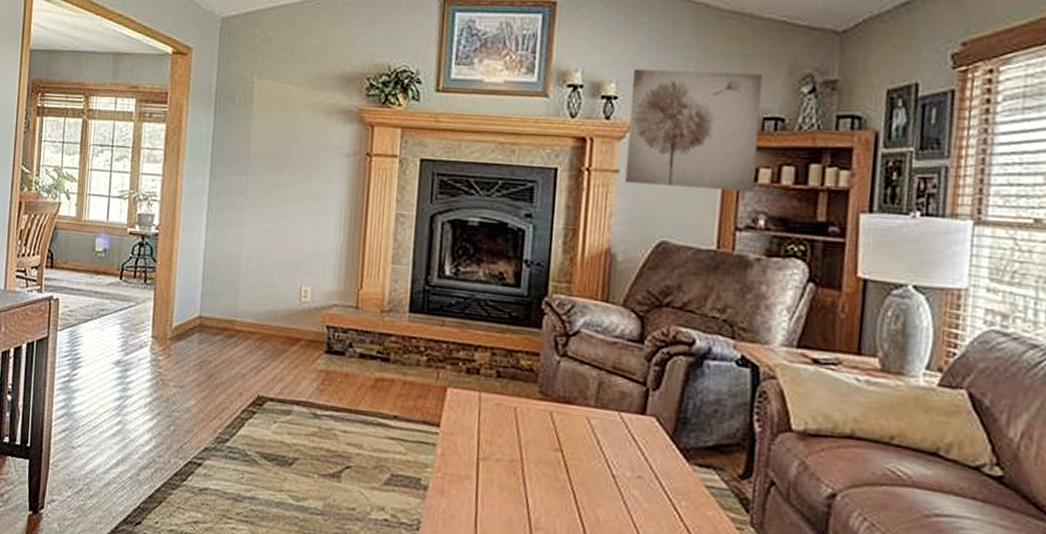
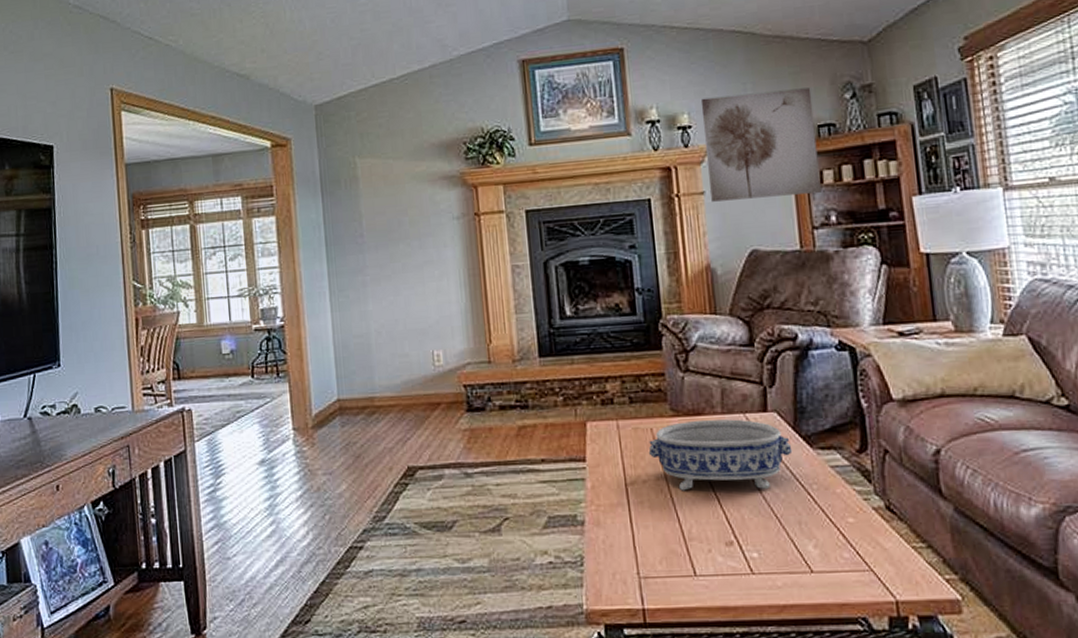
decorative bowl: none [507,407,666,496] -> present [648,419,793,491]

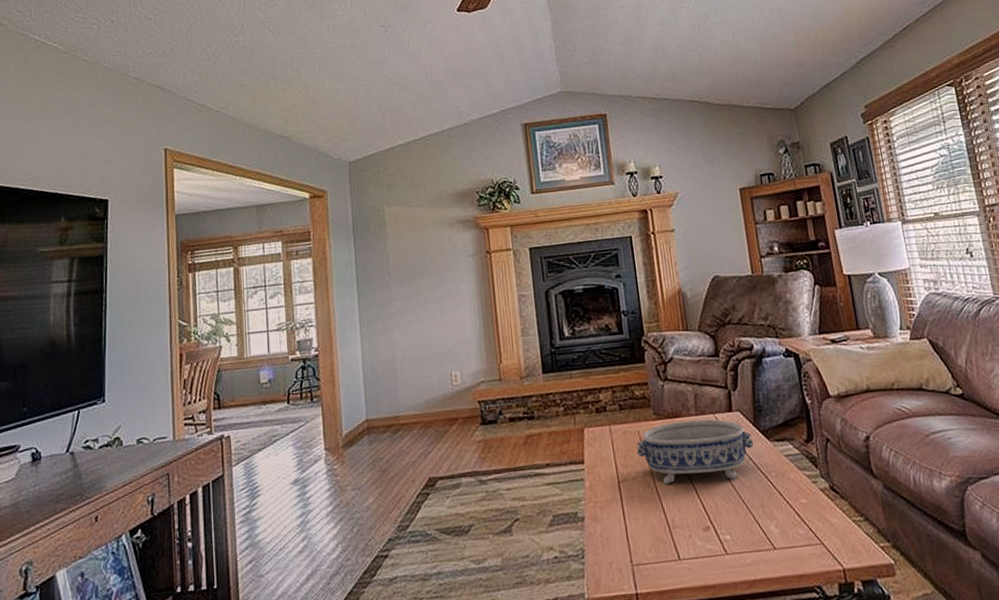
wall art: present [700,87,822,202] -> none [668,145,766,238]

